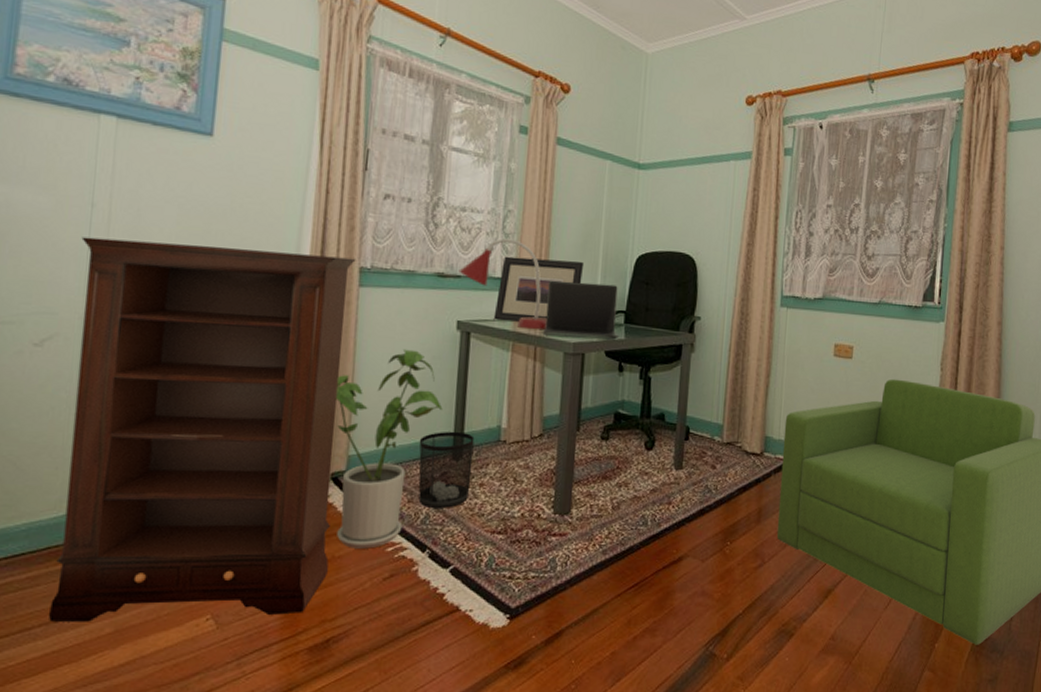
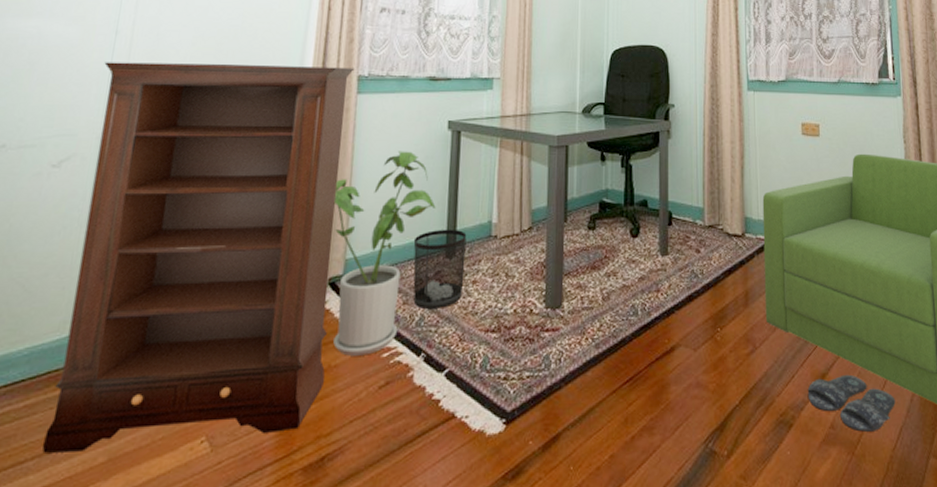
desk lamp: present [459,238,547,331] -> none [449,42,532,126]
picture frame: present [493,256,585,322] -> none [482,58,564,119]
laptop computer: present [543,280,620,340] -> none [529,77,600,131]
slippers: none [811,591,898,644] -> present [807,374,896,432]

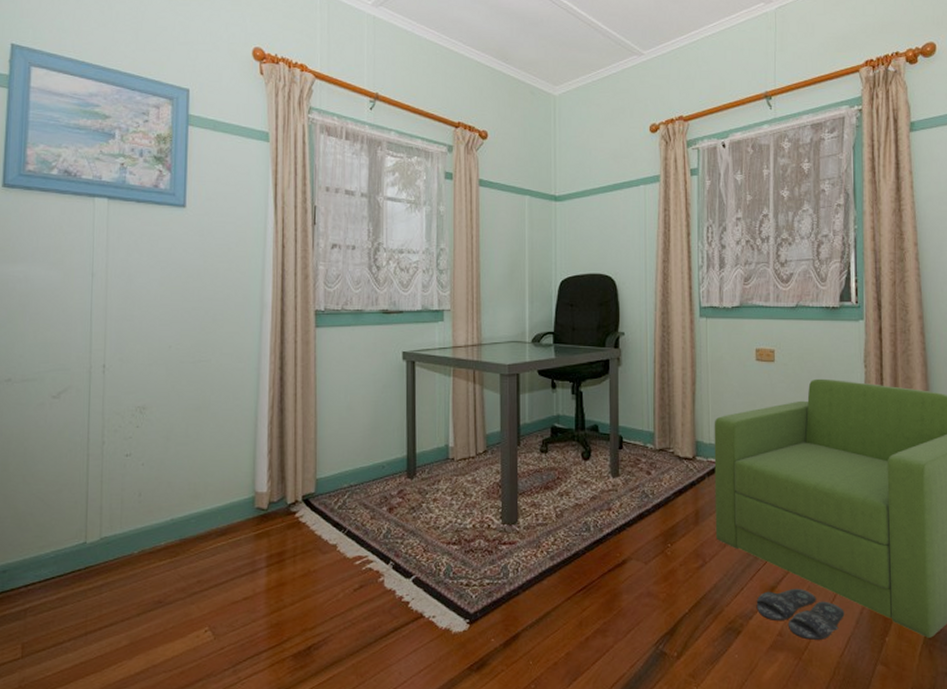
bookshelf: present [42,62,355,453] -> none [76,302,311,636]
house plant: present [333,151,436,356] -> none [302,380,395,563]
waste bin: present [413,229,467,309] -> none [377,452,426,523]

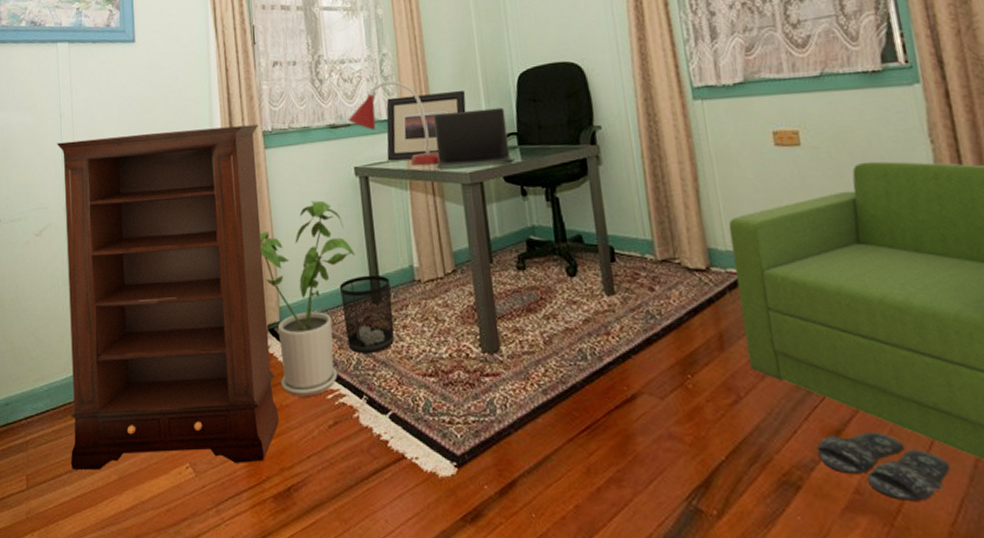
bookshelf: none [76,302,311,636] -> present [56,124,279,470]
house plant: none [302,380,395,563] -> present [260,200,355,397]
waste bin: none [377,452,426,523] -> present [339,274,394,353]
desk lamp: none [401,275,483,355] -> present [348,81,440,166]
picture frame: none [434,290,513,349] -> present [386,91,466,162]
laptop computer: none [480,309,550,359] -> present [433,107,516,169]

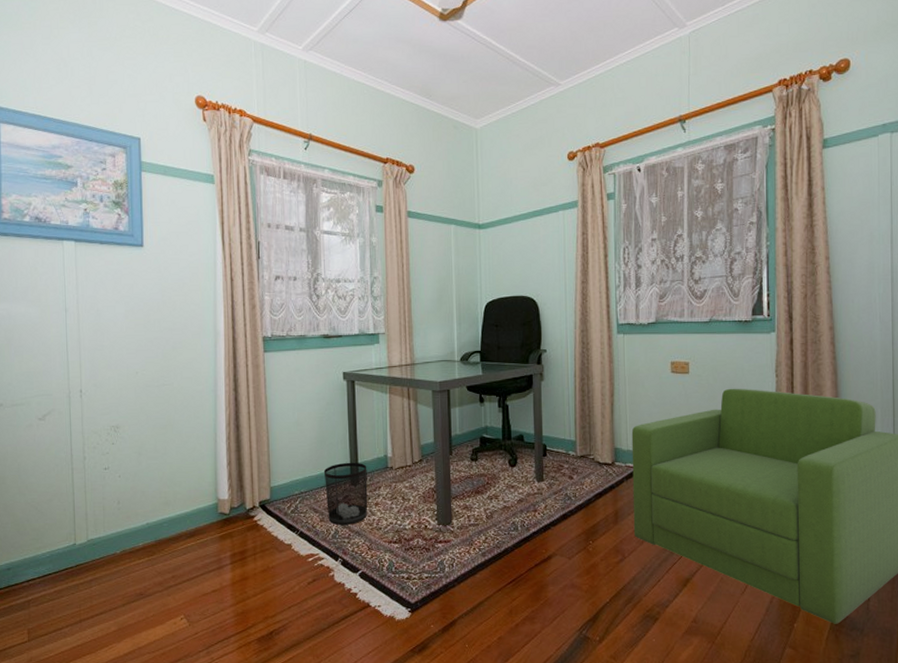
bookshelf: present [56,124,279,470] -> none [61,330,265,623]
house plant: present [260,200,355,397] -> none [256,399,339,560]
desk lamp: present [348,81,440,166] -> none [340,301,416,374]
picture frame: present [386,91,466,162] -> none [371,314,442,369]
laptop computer: present [433,107,516,169] -> none [413,330,478,377]
slippers: present [817,431,951,501] -> none [672,580,755,626]

